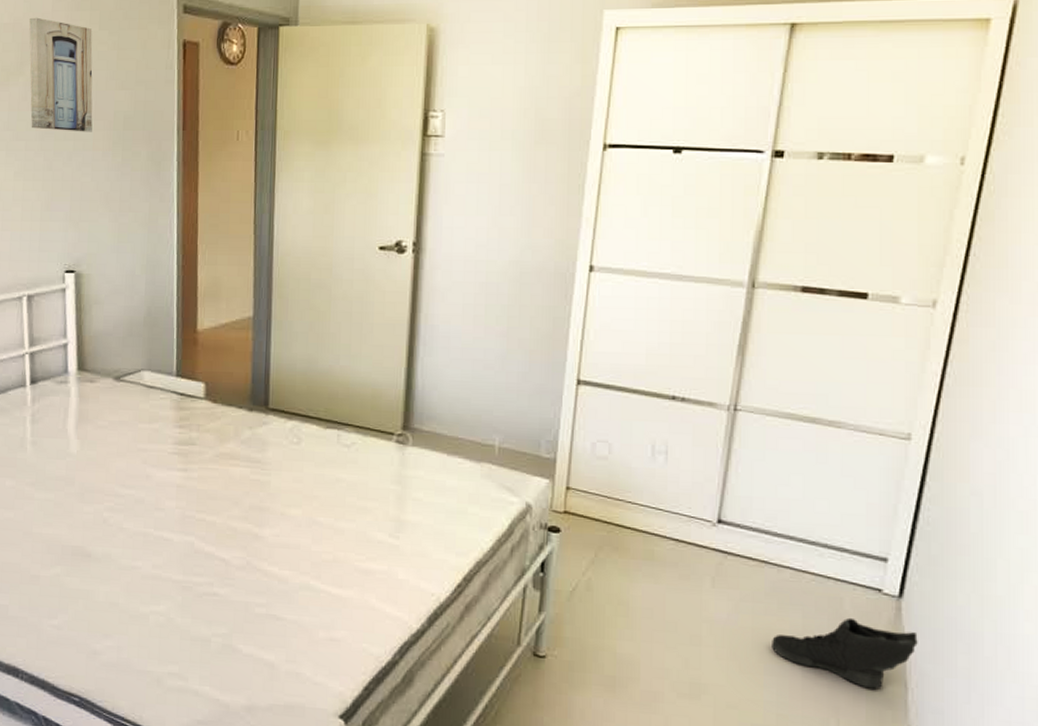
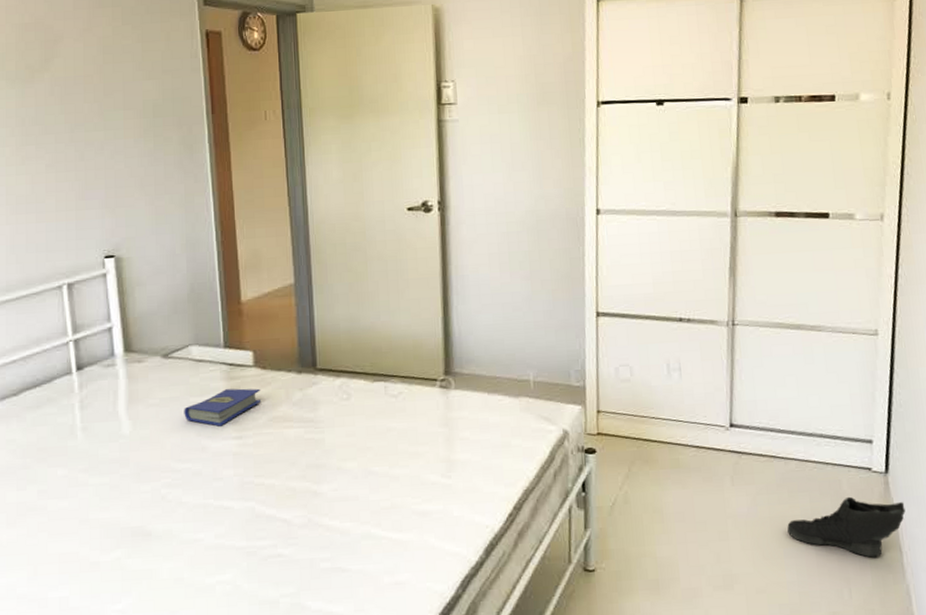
wall art: present [29,17,93,132] -> none [51,16,122,122]
hardcover book: none [131,419,209,456] -> present [184,388,260,426]

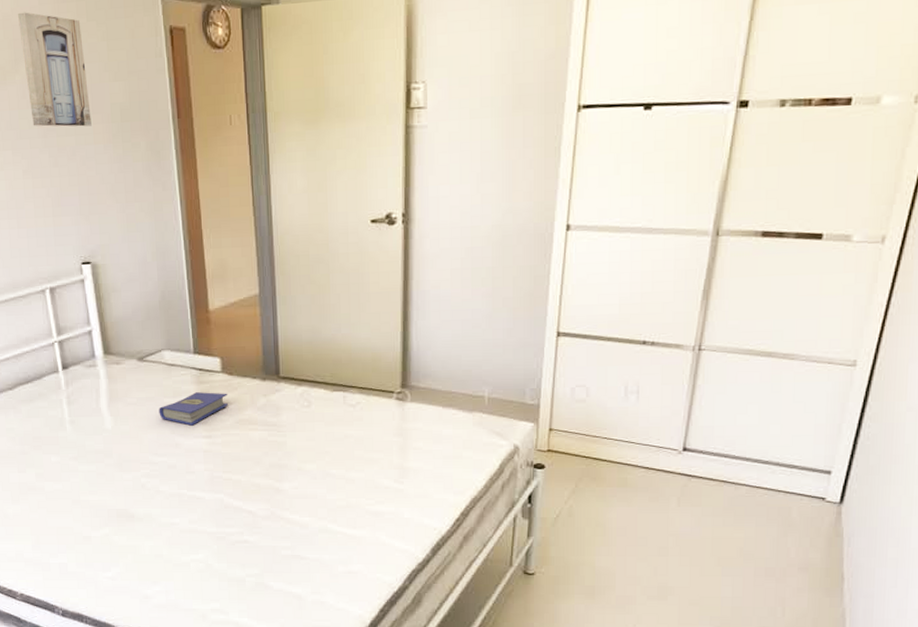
wall art: none [51,16,122,122] -> present [18,12,92,127]
sneaker: present [787,496,906,558] -> none [729,523,855,581]

